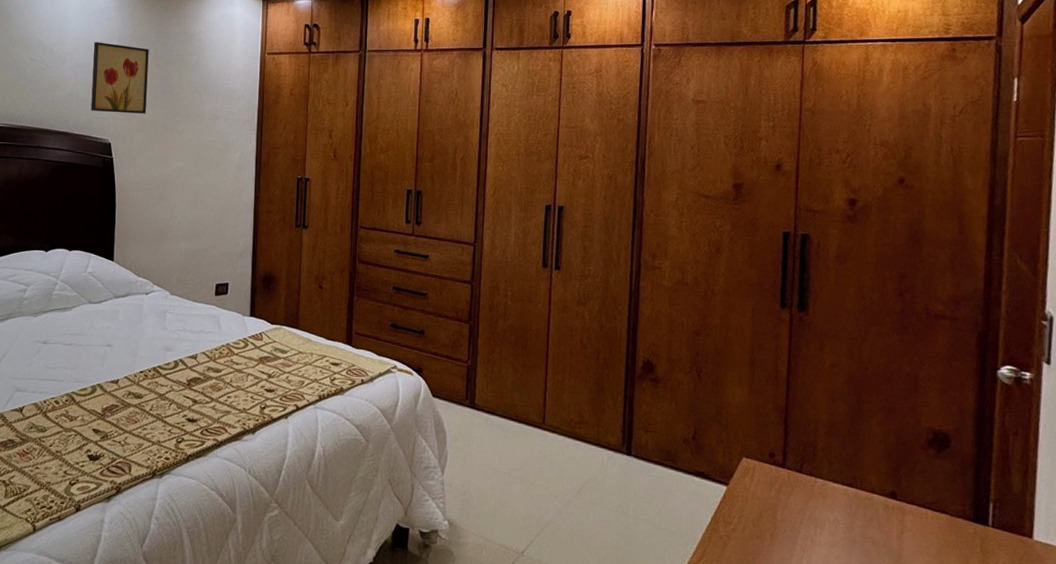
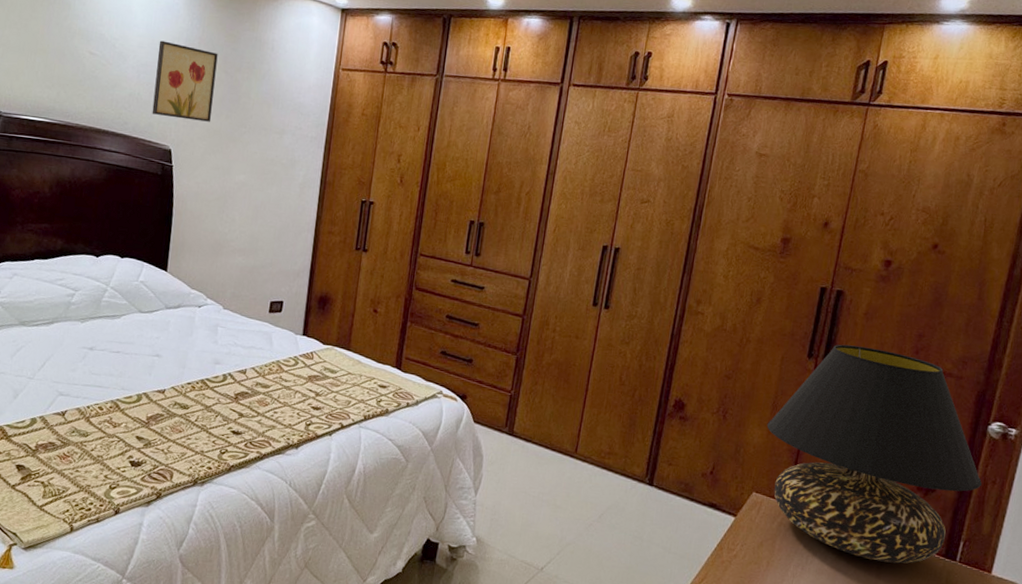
table lamp: none [747,291,1002,532] -> present [767,344,982,564]

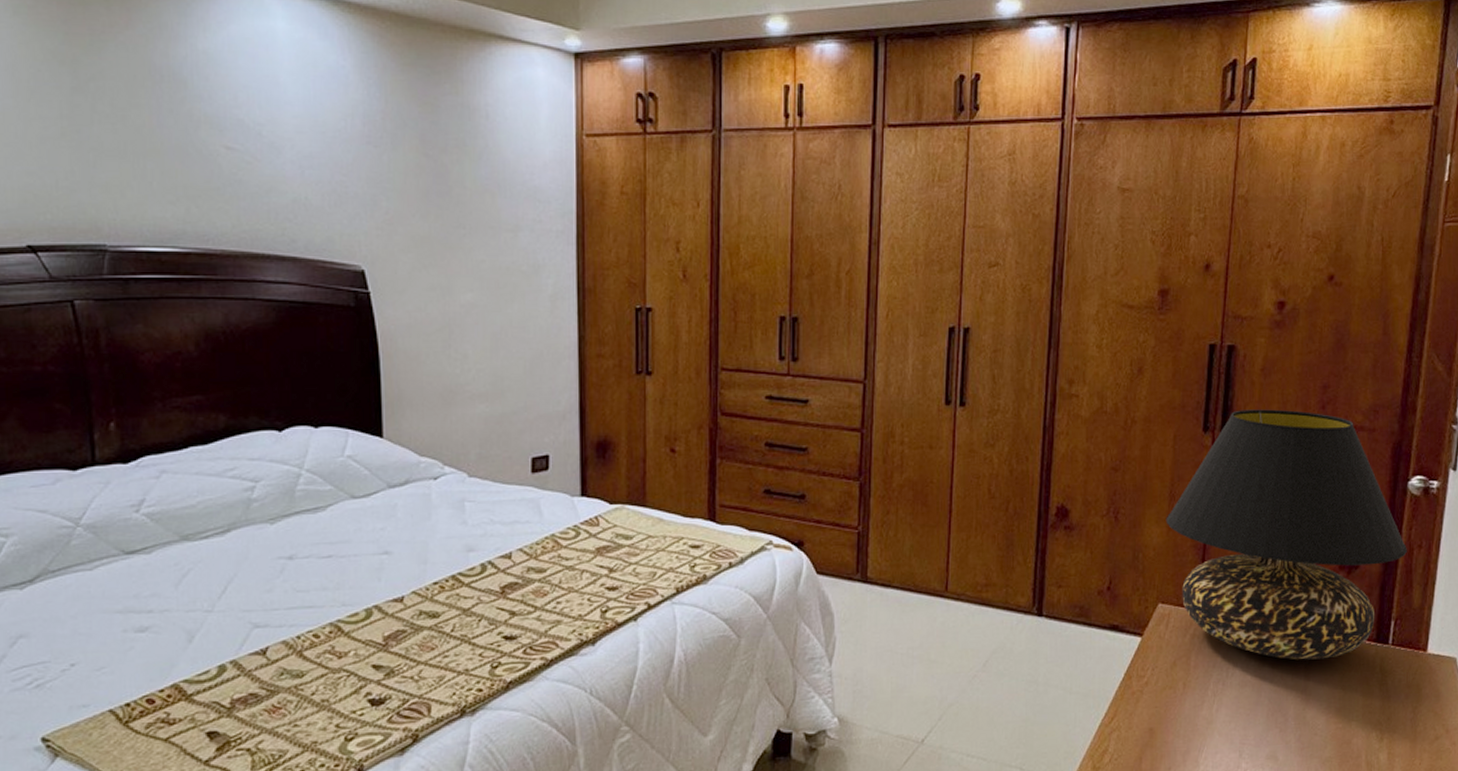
wall art: present [152,40,218,122] -> none [325,120,414,226]

